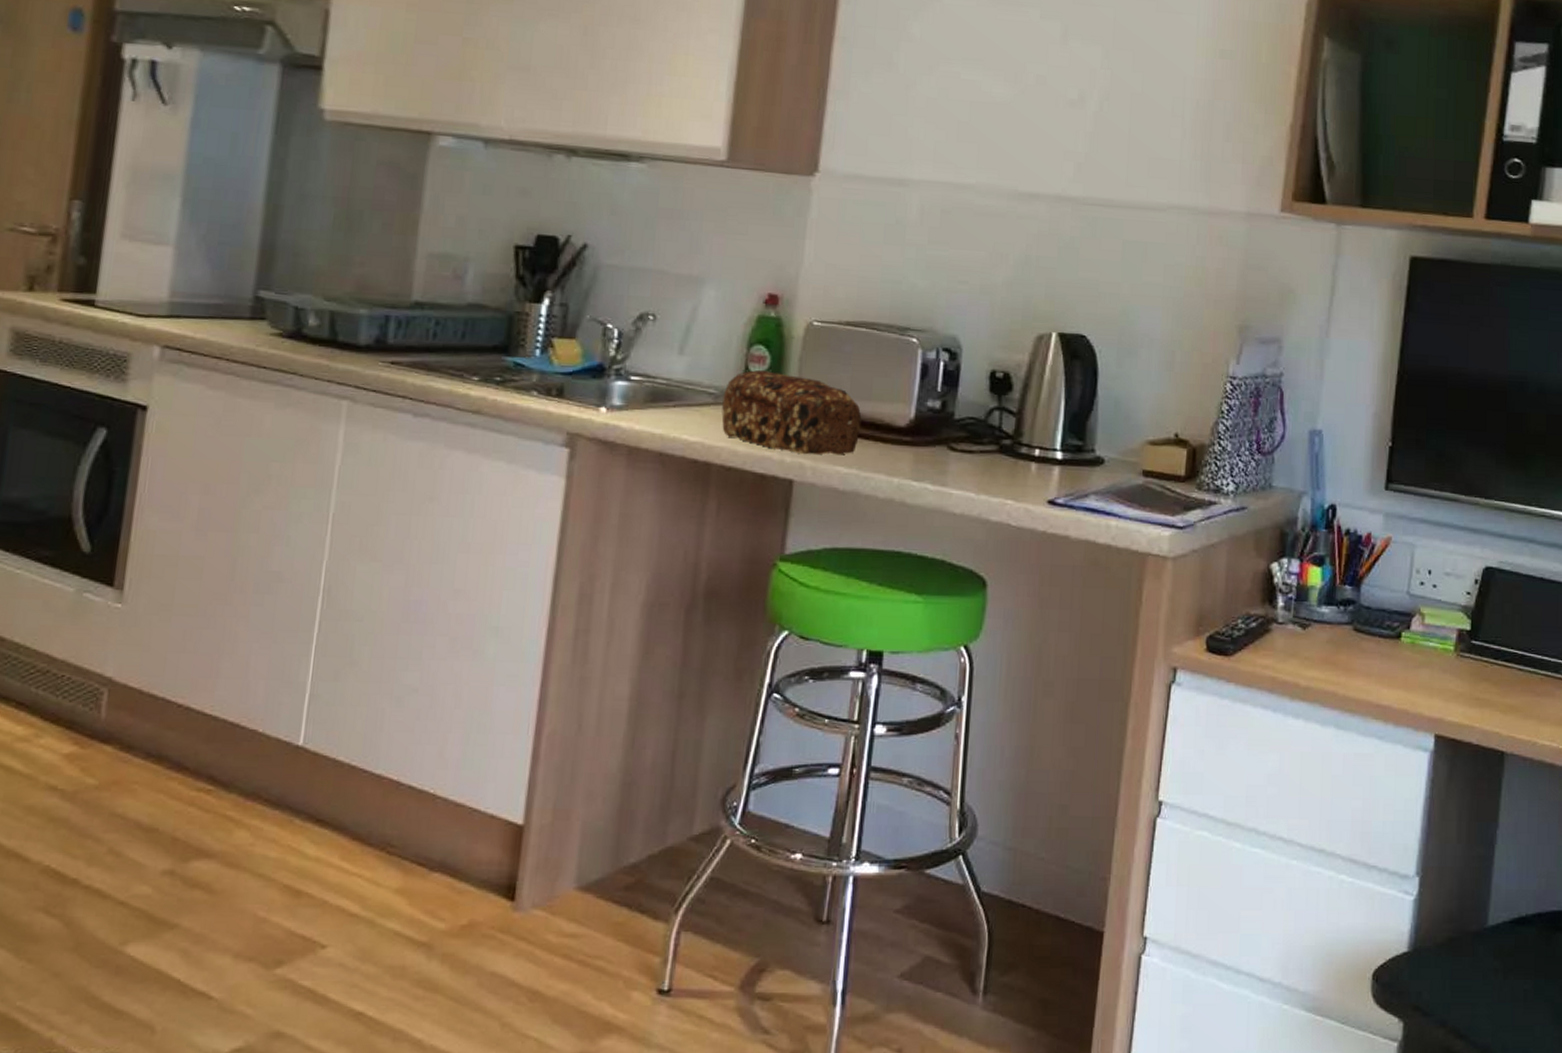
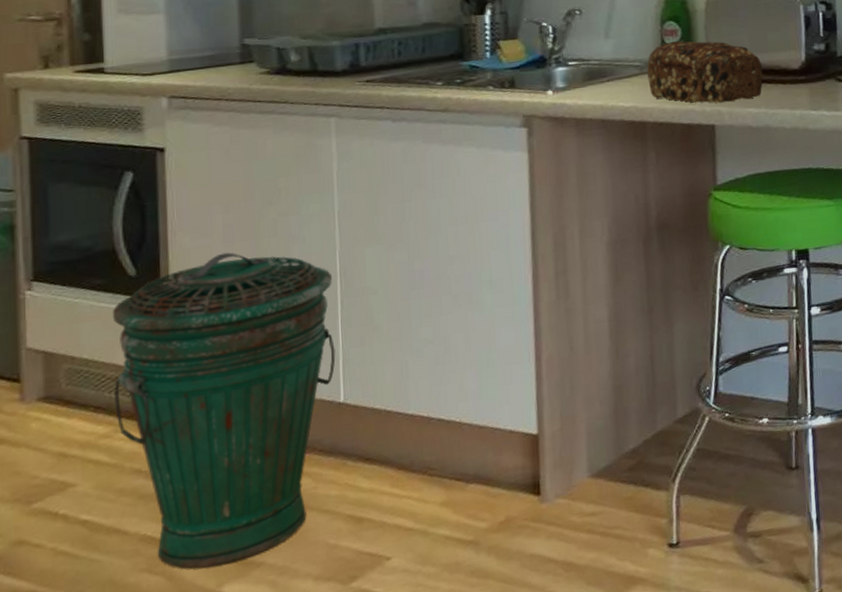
trash can: none [40,542,313,920] -> present [113,252,336,569]

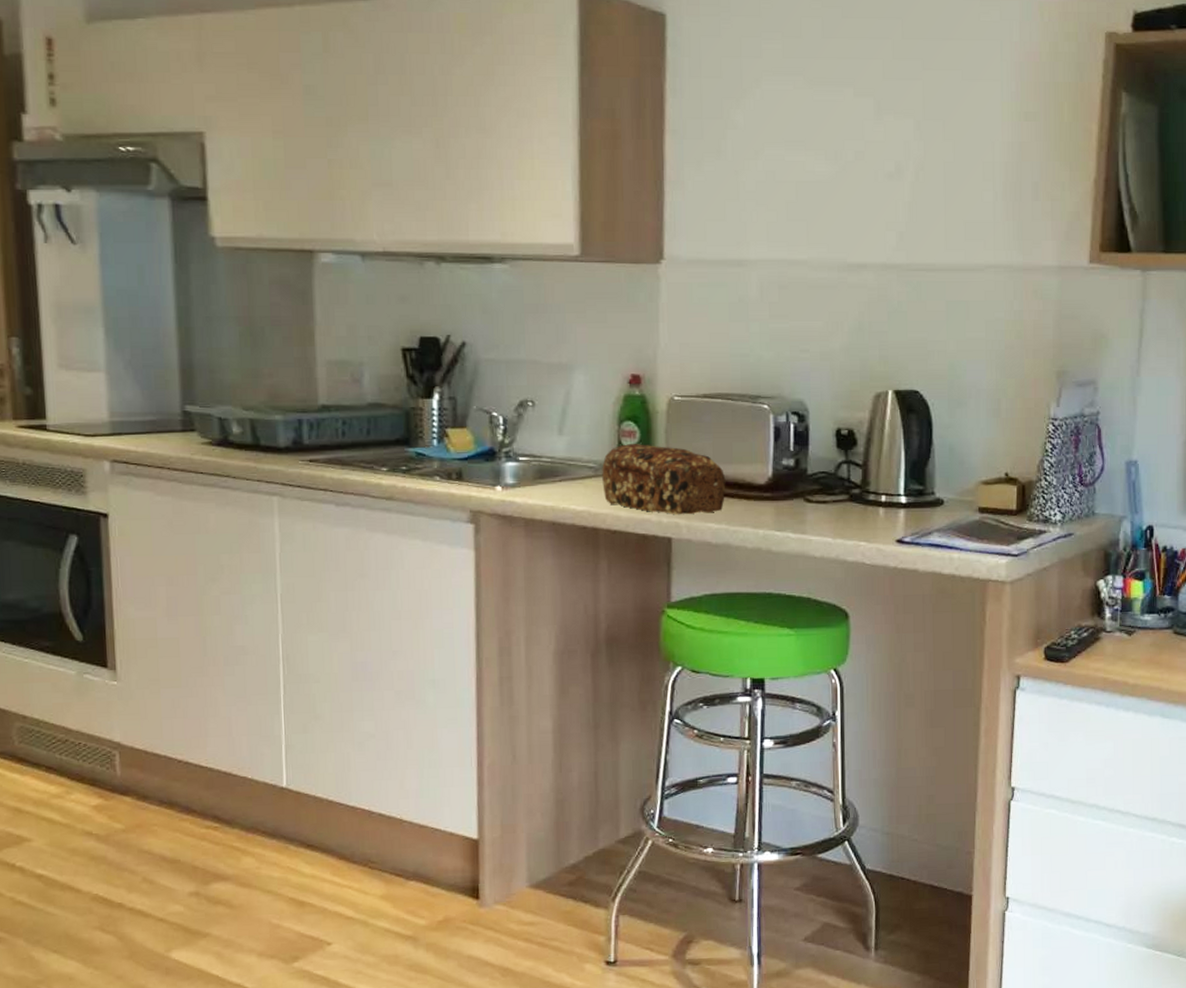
trash can: present [113,252,336,569] -> none [61,626,278,933]

